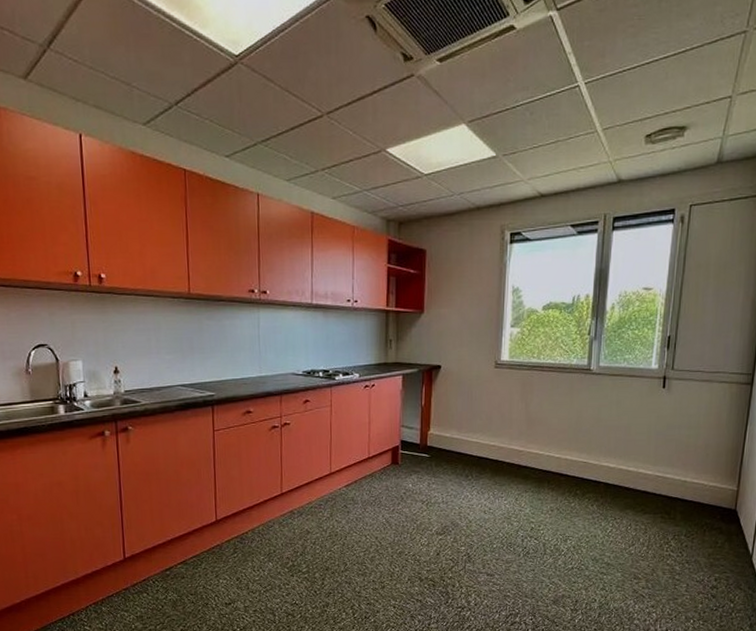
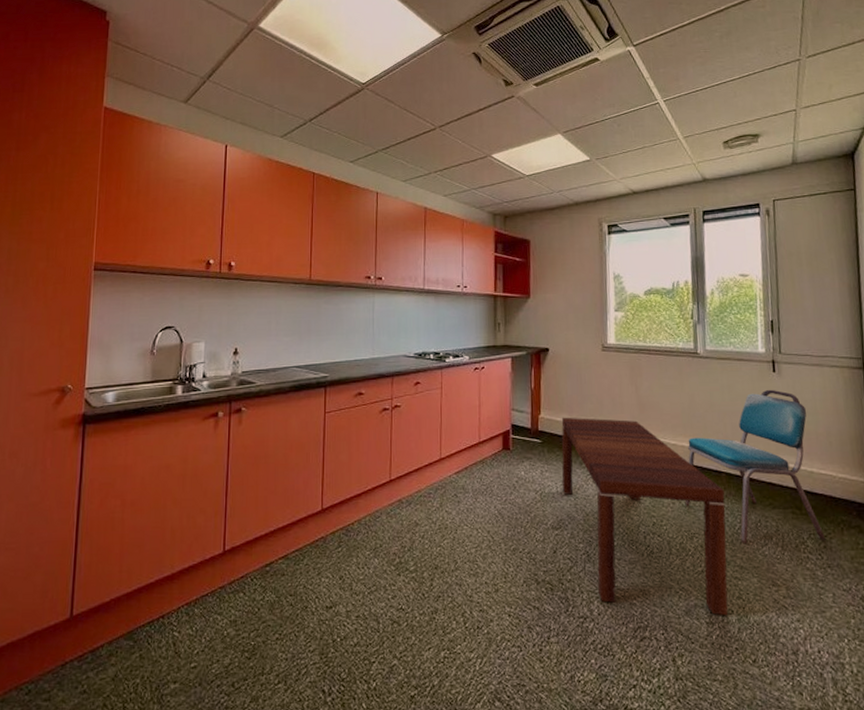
coffee table: none [448,433,601,604] -> present [561,417,728,616]
dining chair: none [562,404,689,545] -> present [684,389,825,544]

